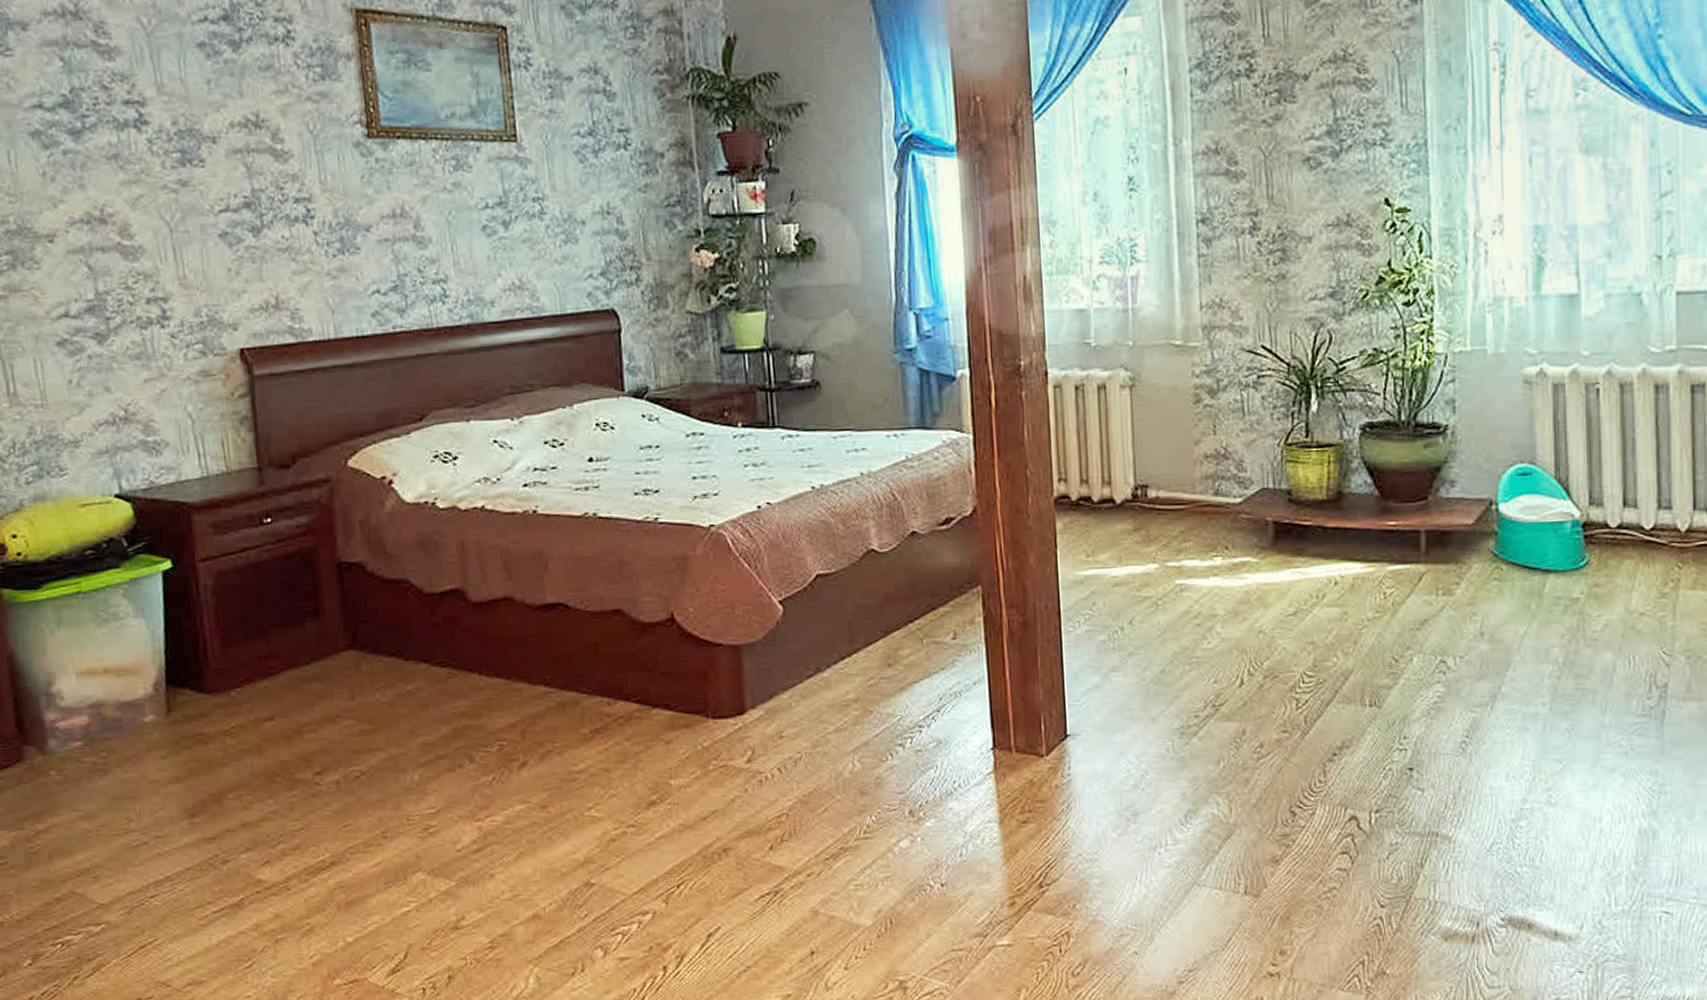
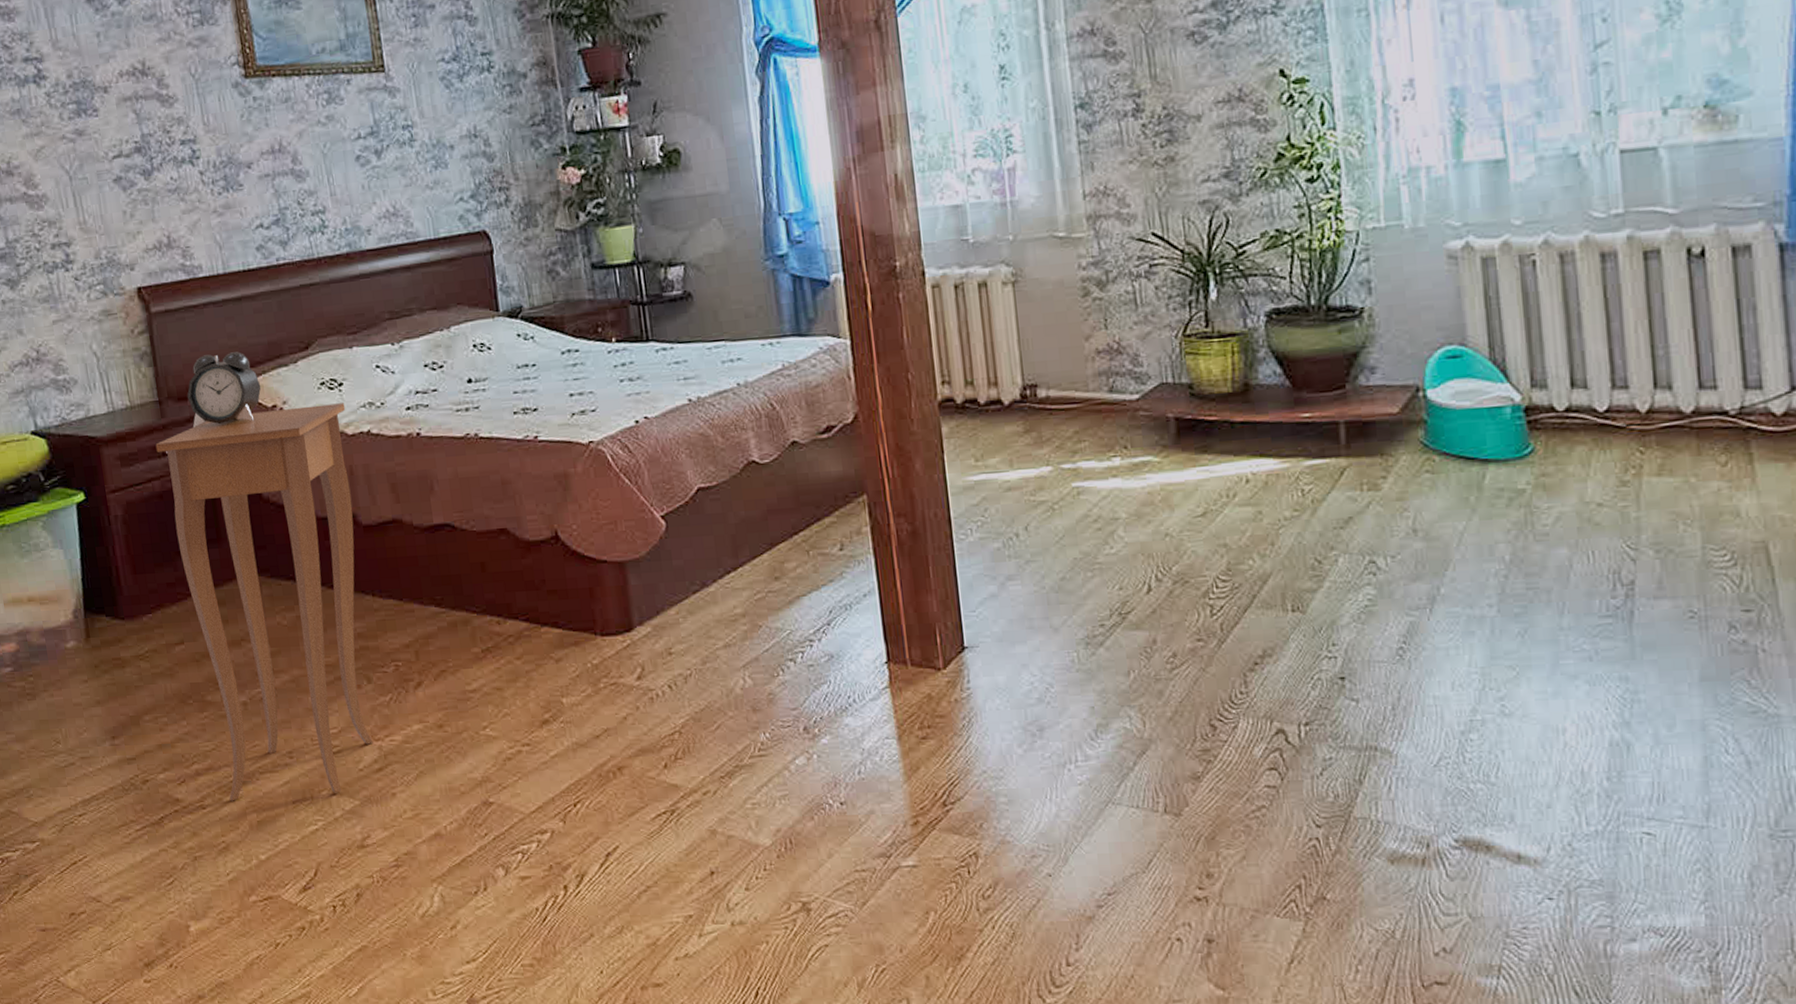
side table: none [252,477,473,882] -> present [155,403,373,801]
alarm clock: none [289,420,370,496] -> present [187,352,261,427]

